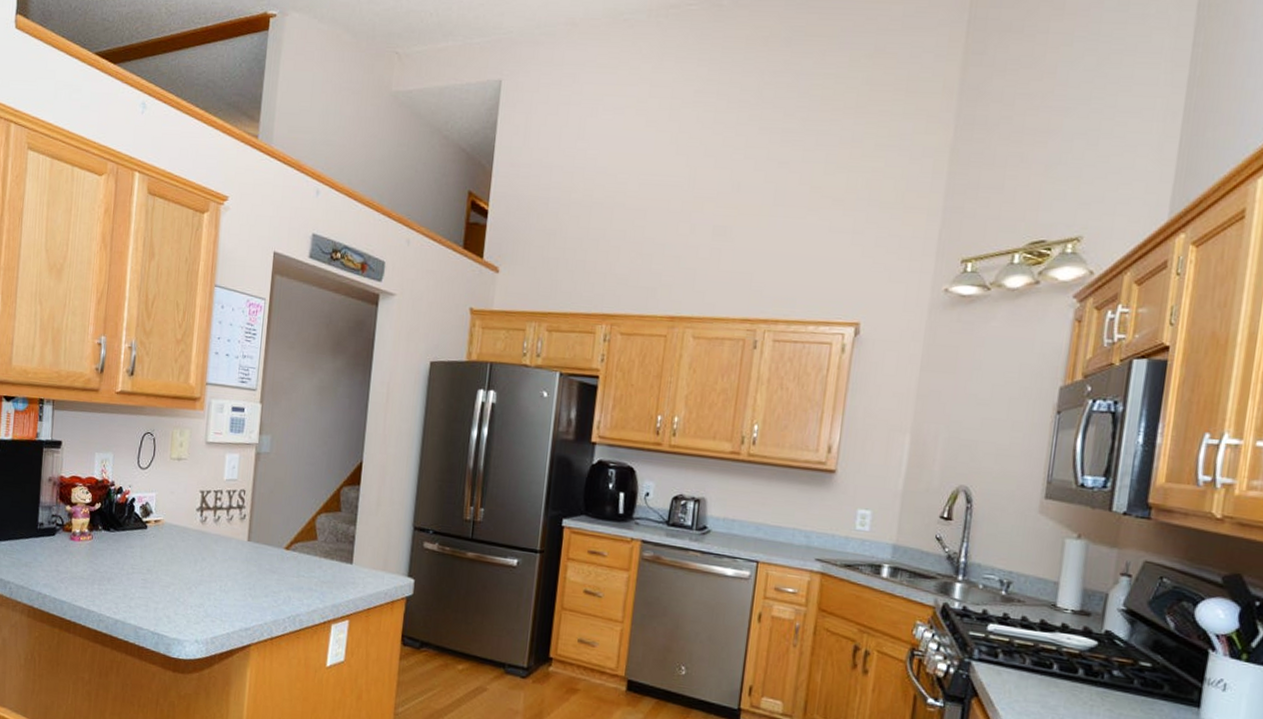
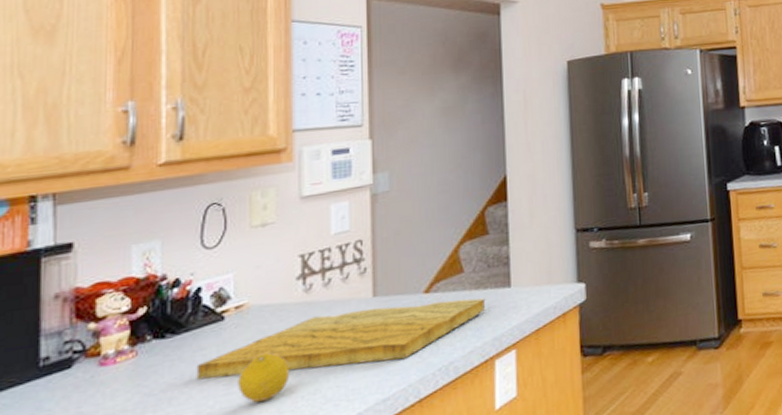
cutting board: none [126,544,331,601] -> present [196,298,486,380]
fruit: none [151,563,185,601] -> present [238,353,290,402]

